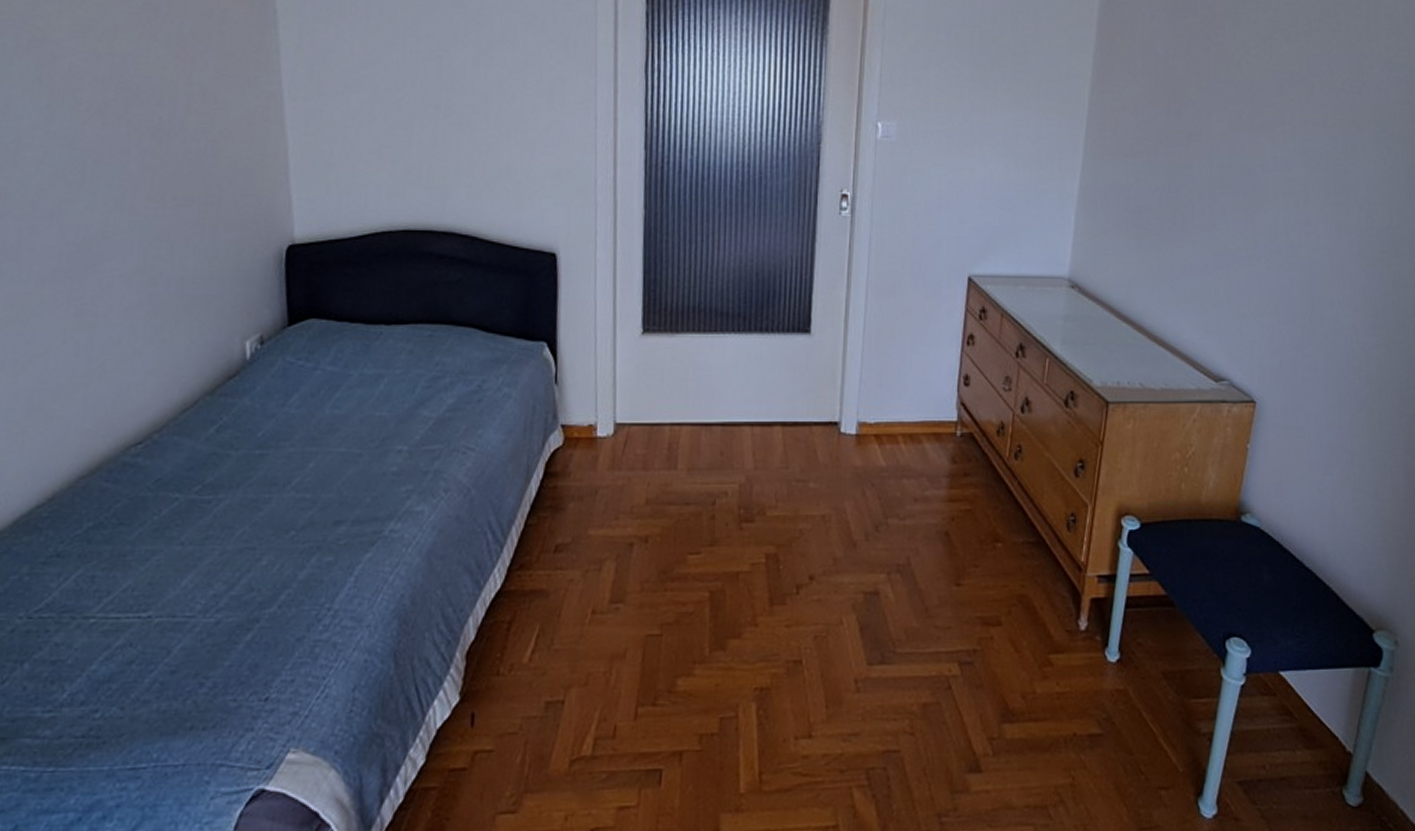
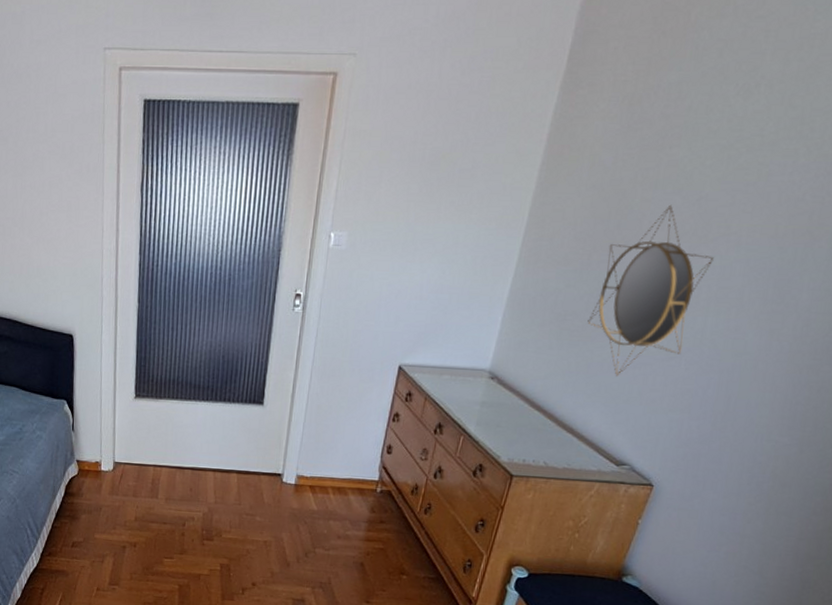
home mirror: none [1163,93,1274,279] -> present [587,204,714,376]

